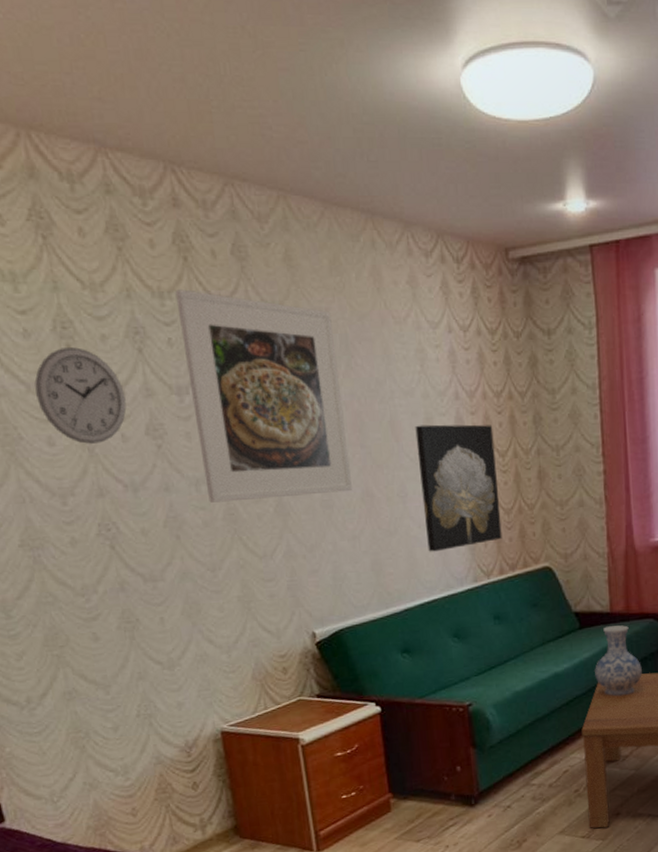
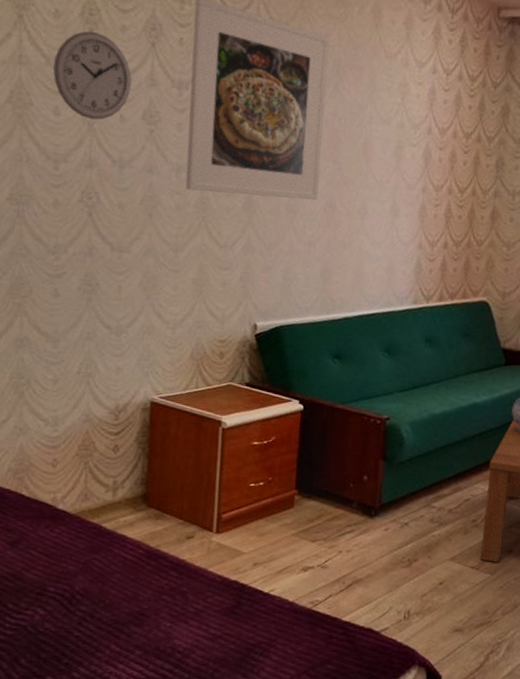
wall art: present [415,424,502,552] -> none [376,151,458,270]

